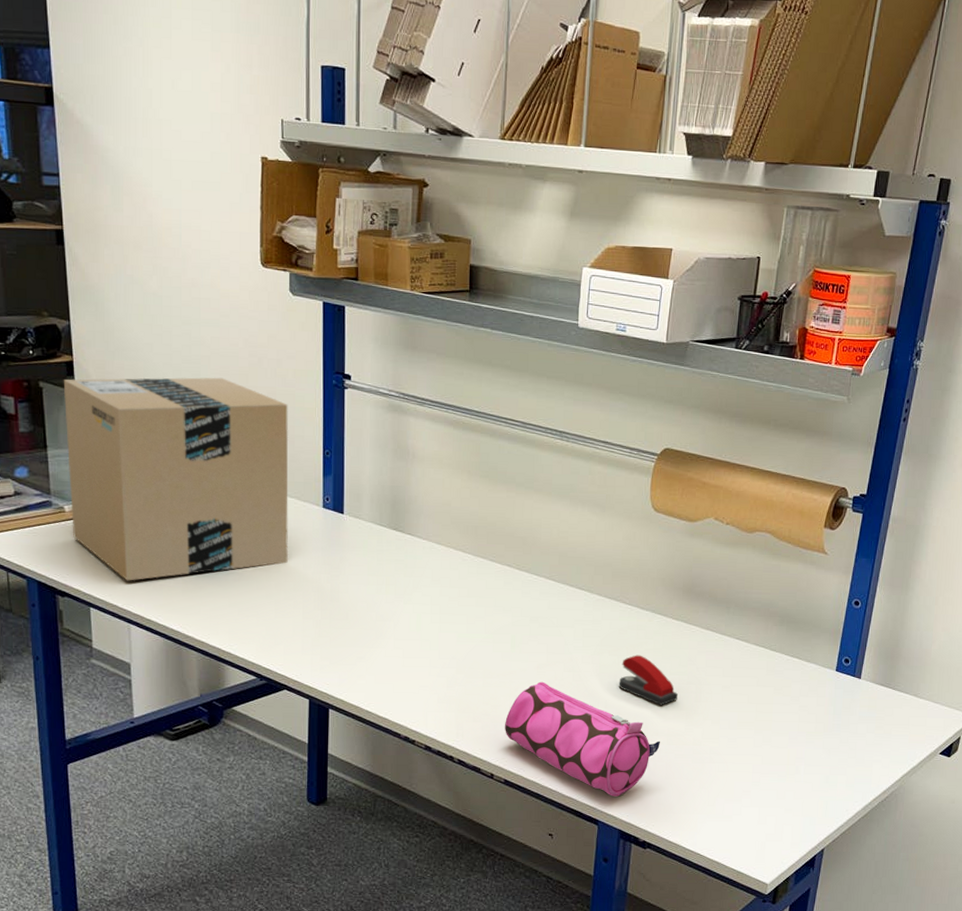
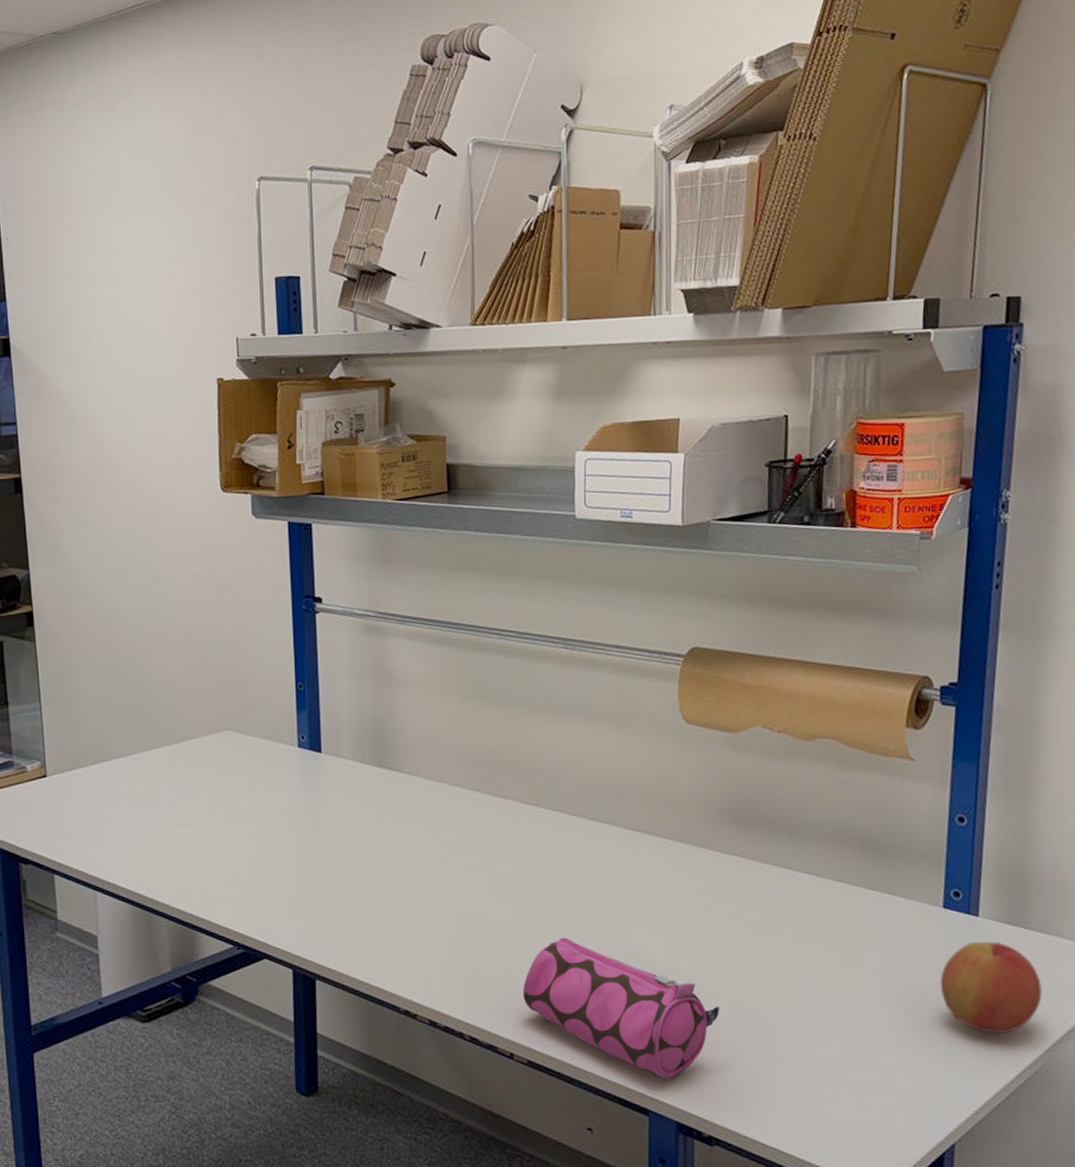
cardboard box: present [63,377,288,581] -> none [23,613,262,843]
stapler: present [618,655,679,706] -> none [660,899,738,962]
apple: none [827,697,899,768] -> present [939,941,1042,1034]

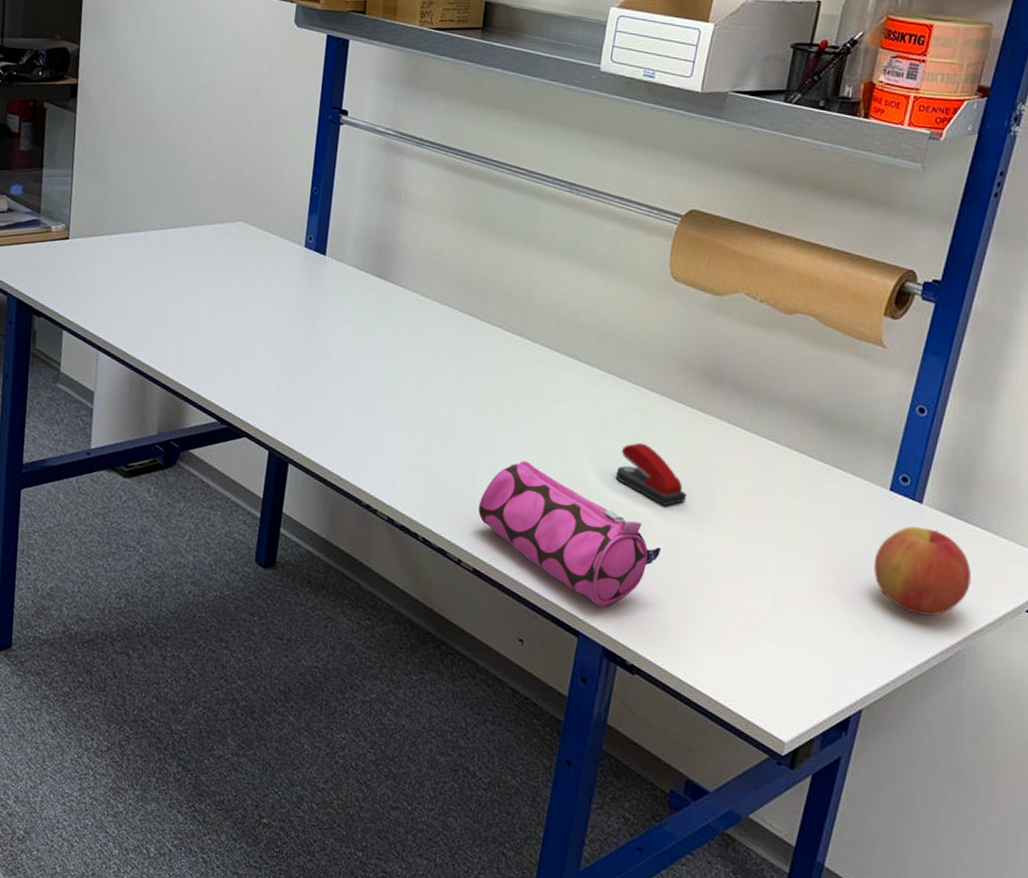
stapler: none [660,899,738,962] -> present [615,442,688,506]

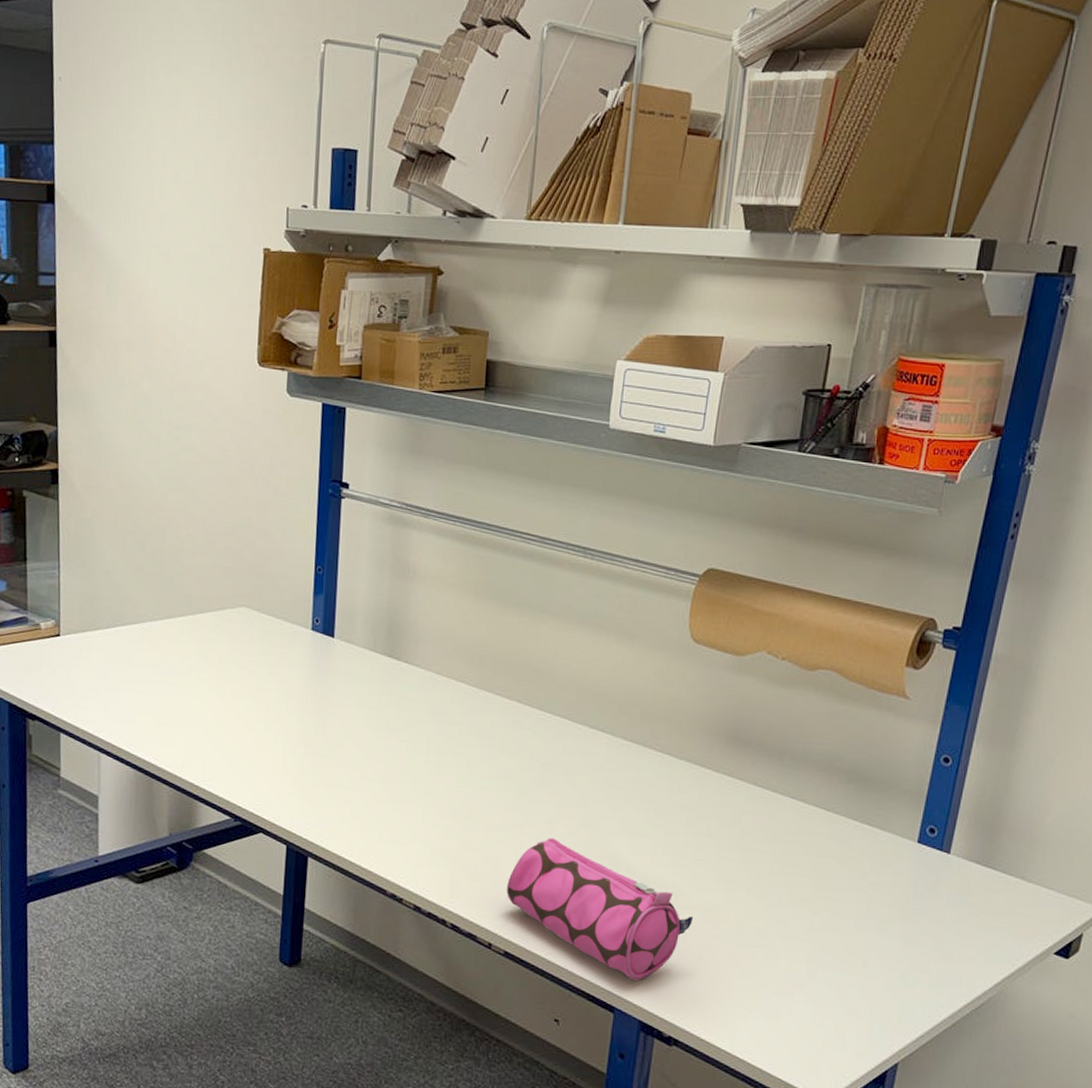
stapler: present [615,442,688,506] -> none [644,811,717,874]
apple: present [873,526,972,617] -> none [904,877,1000,966]

